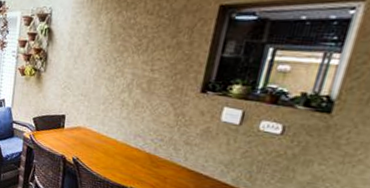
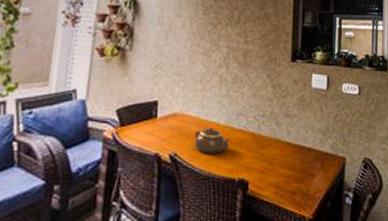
teapot: none [93,142,127,164] -> present [194,128,231,154]

